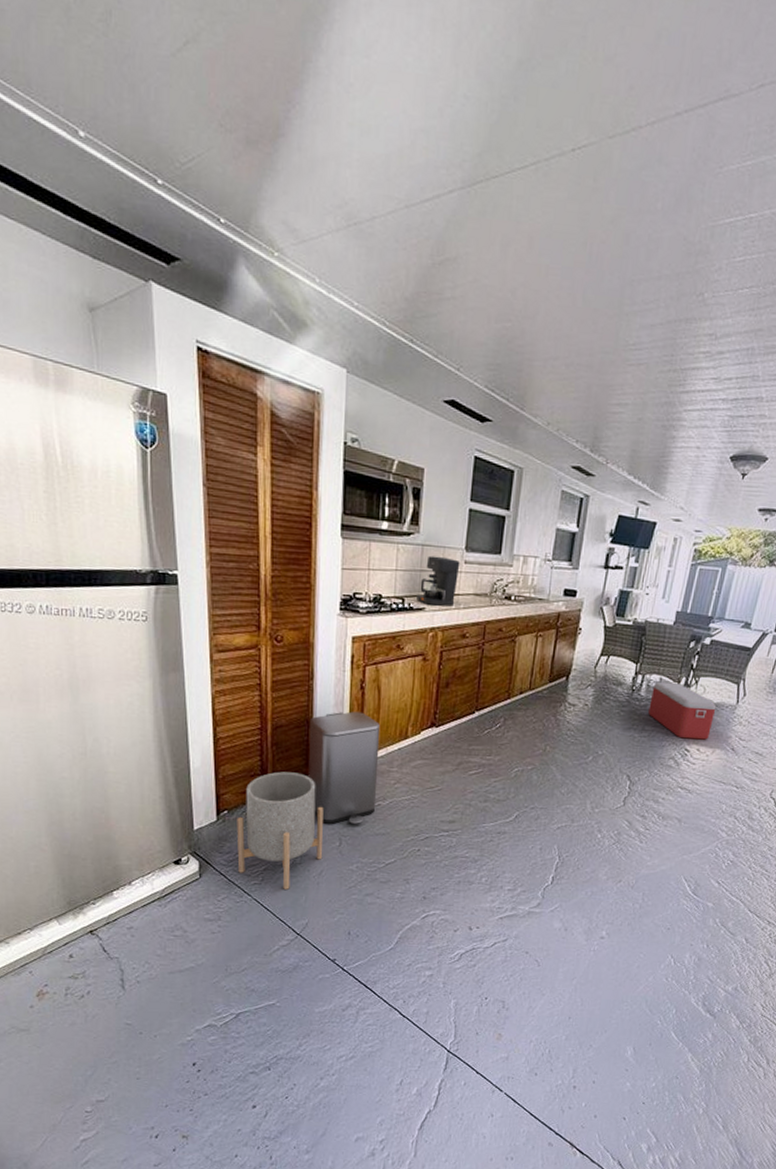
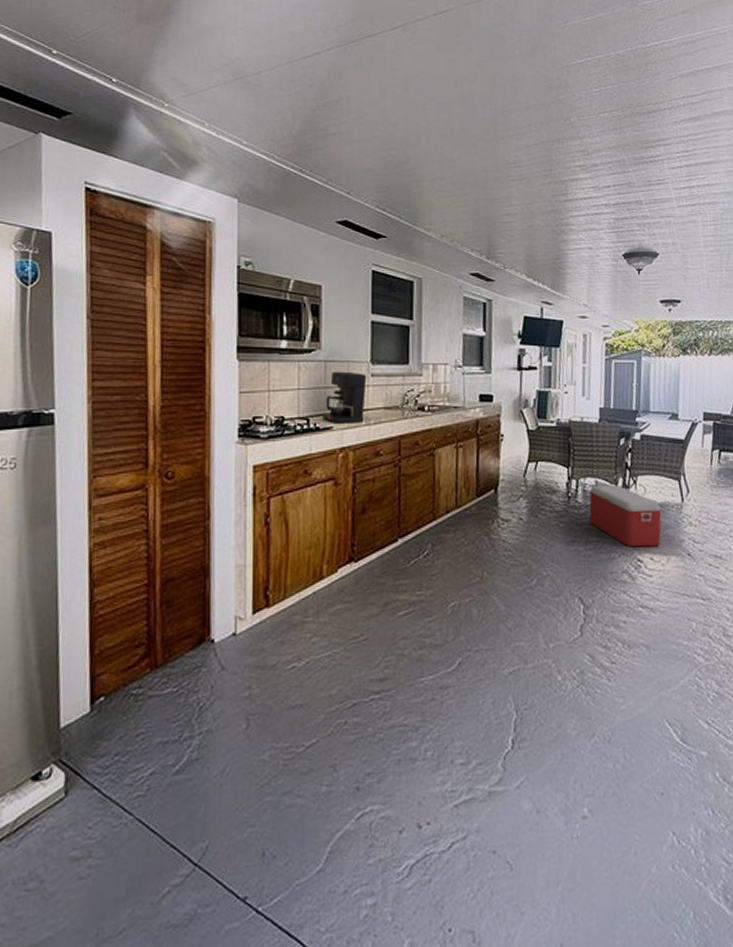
planter: present [237,771,324,890] -> none [115,636,226,800]
pedal bin: present [308,711,381,825] -> none [206,552,291,702]

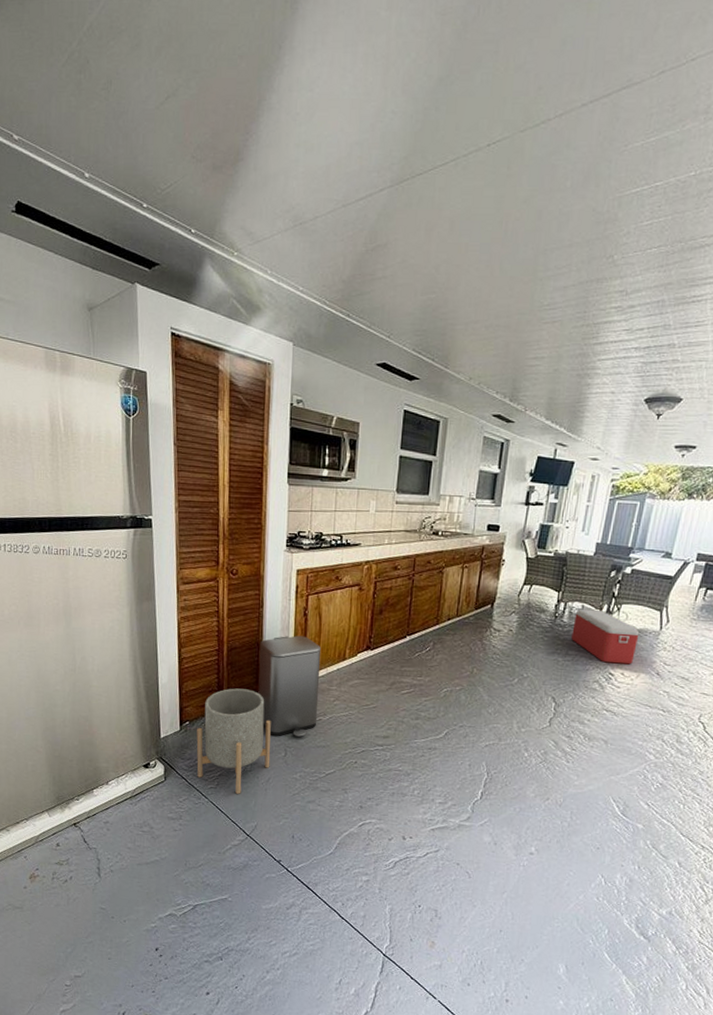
planter: none [115,636,226,800] -> present [196,688,271,794]
pedal bin: none [206,552,291,702] -> present [258,635,322,737]
coffee maker: present [323,371,367,423] -> none [353,498,392,542]

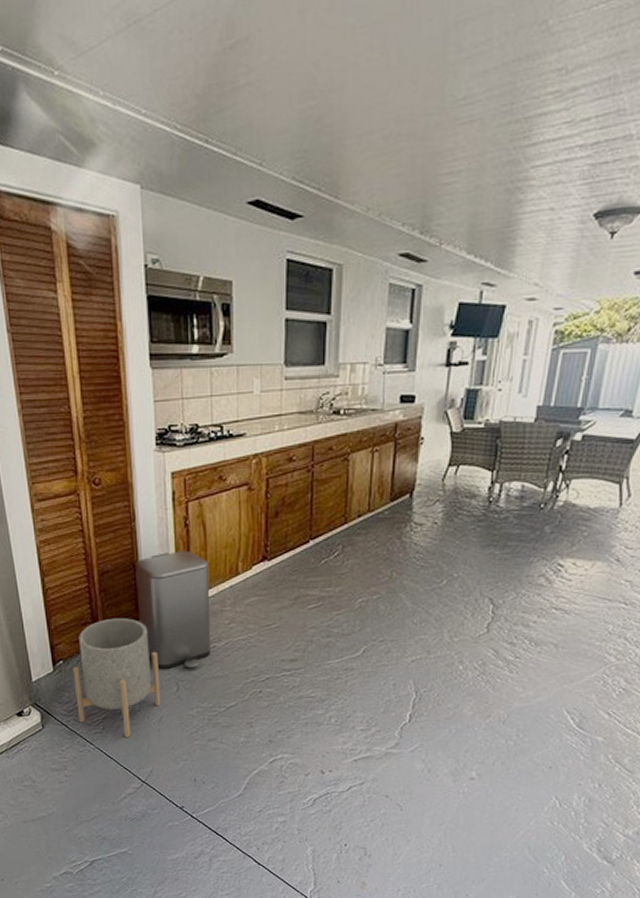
cooler: present [571,608,640,665] -> none [510,488,594,552]

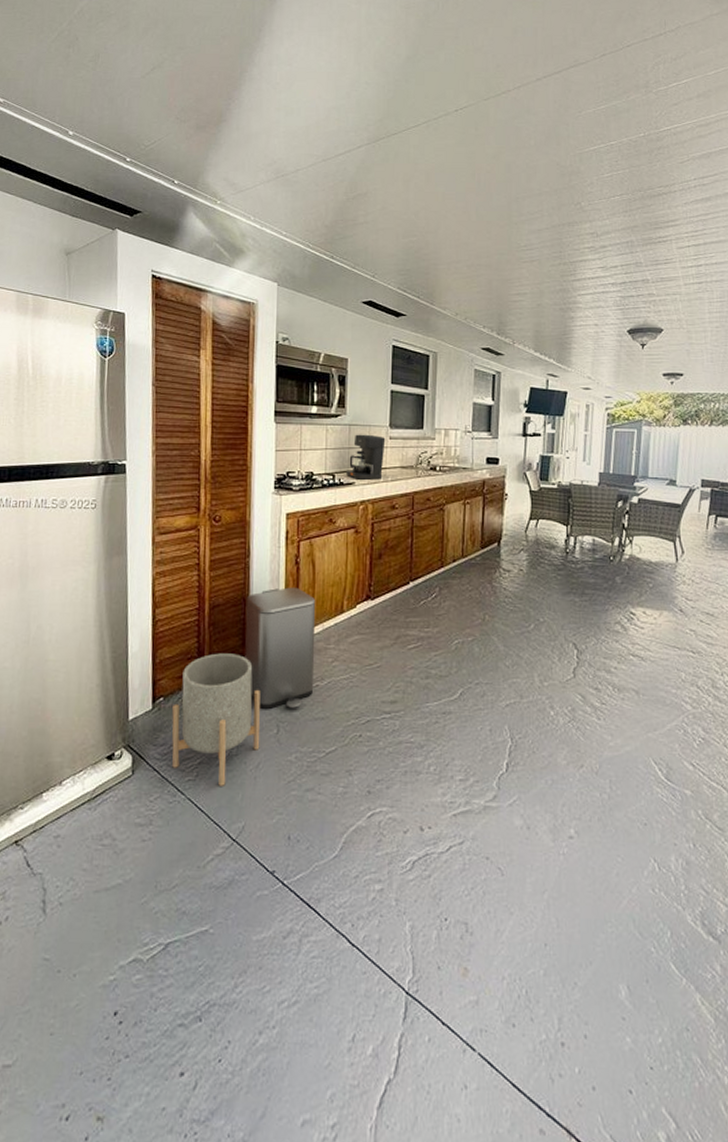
coffee maker: none [236,375,280,430] -> present [346,434,386,480]

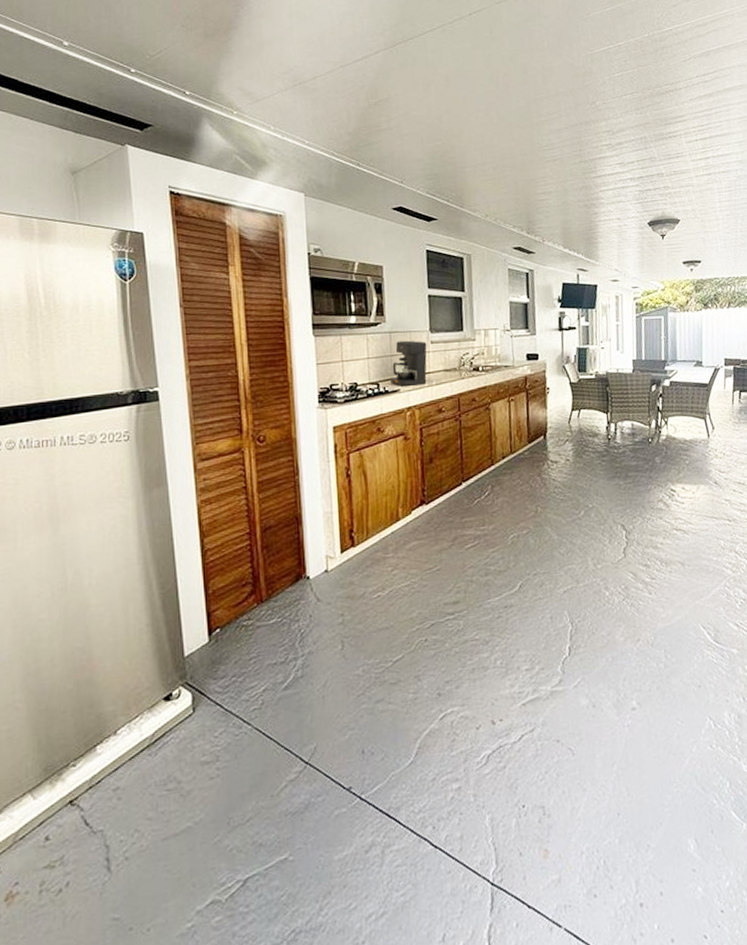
planter: present [172,653,260,786] -> none [230,574,326,711]
pedal bin: present [245,587,316,710] -> none [298,500,376,628]

